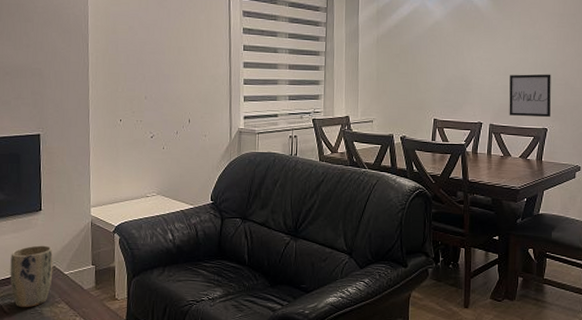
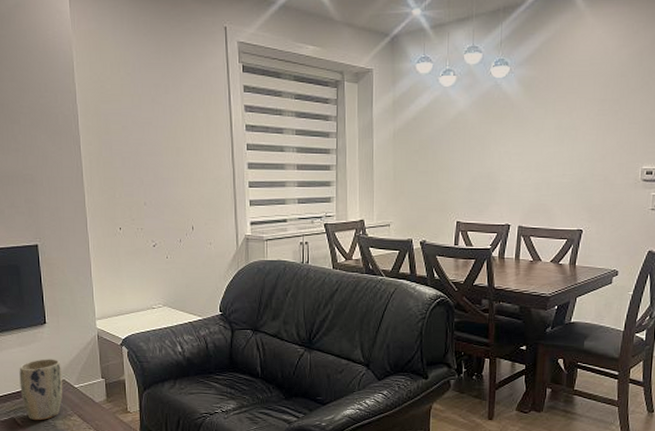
wall art: present [509,74,551,118] -> none [540,169,589,218]

